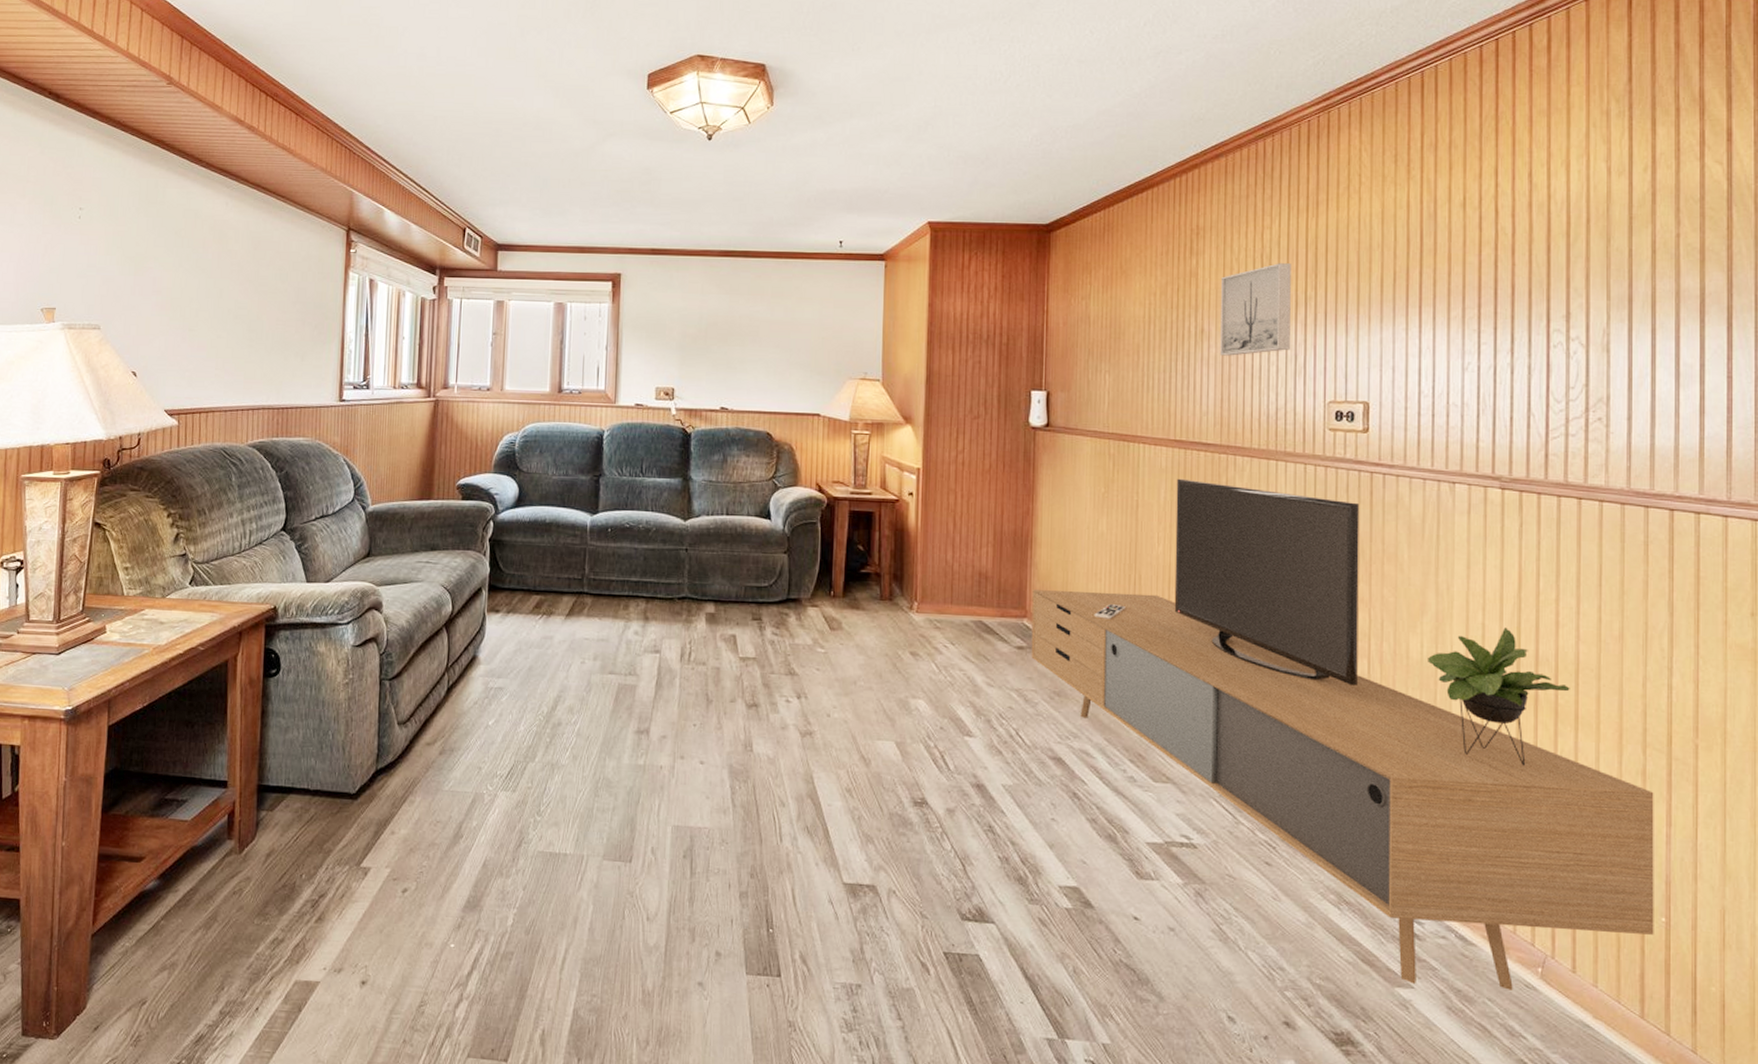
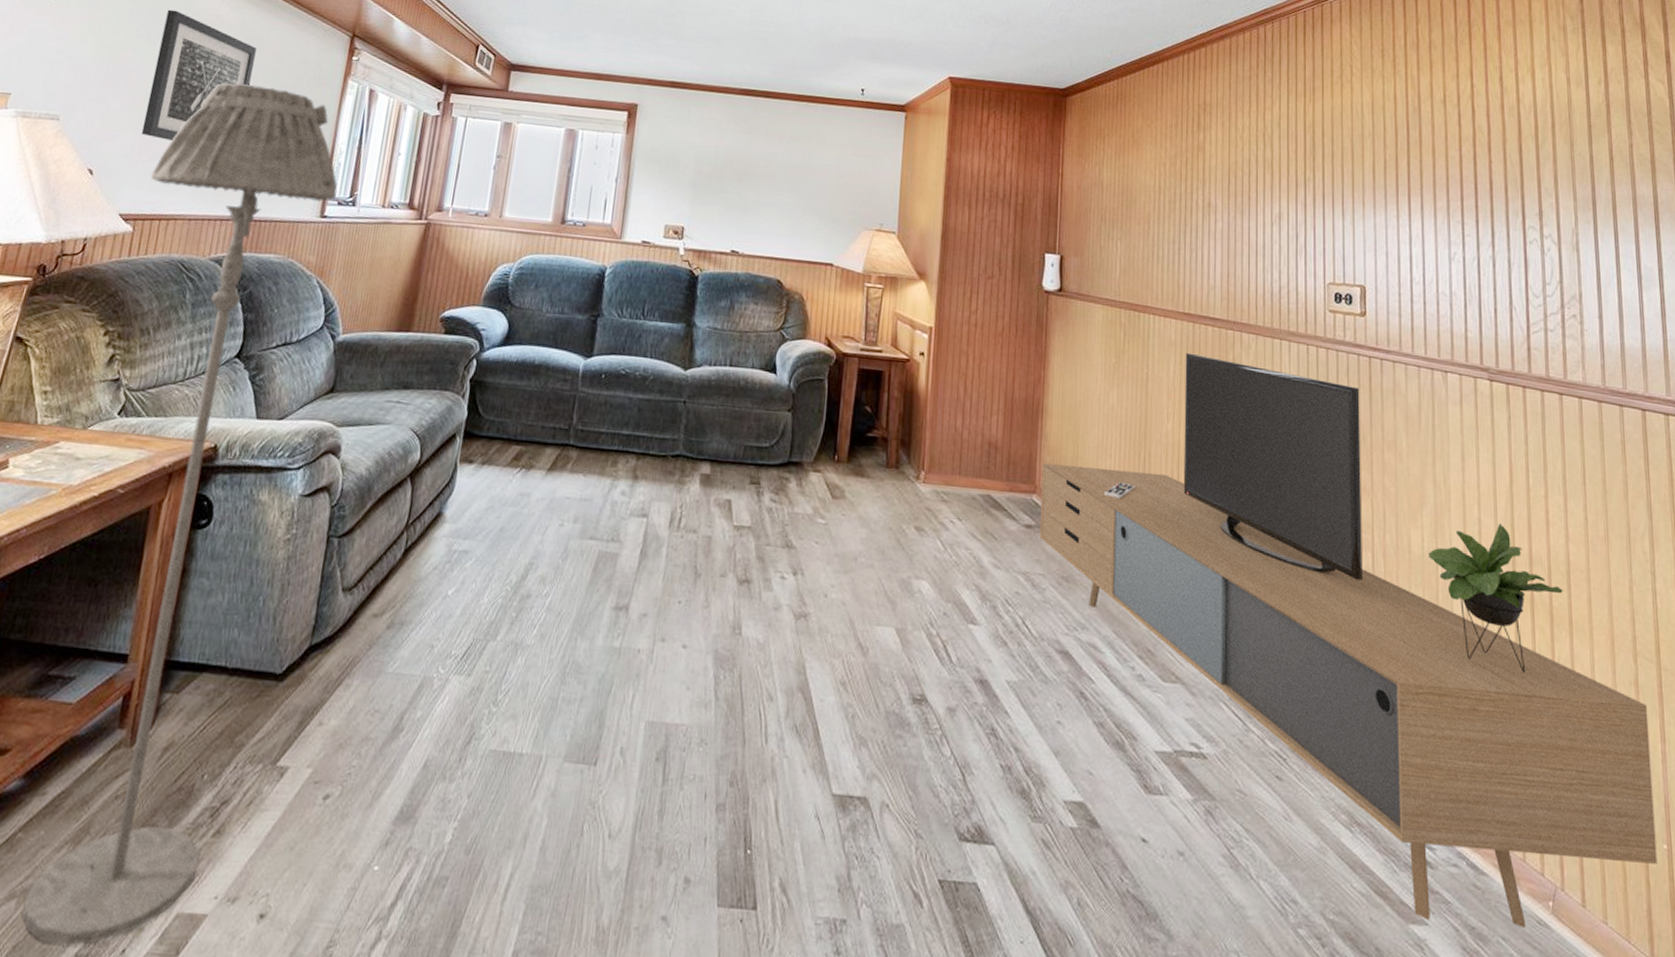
wall art: none [172,218,263,340] -> present [141,9,257,140]
floor lamp: none [173,282,352,1005] -> present [22,82,338,945]
wall art: present [1220,263,1291,356] -> none [1226,143,1291,232]

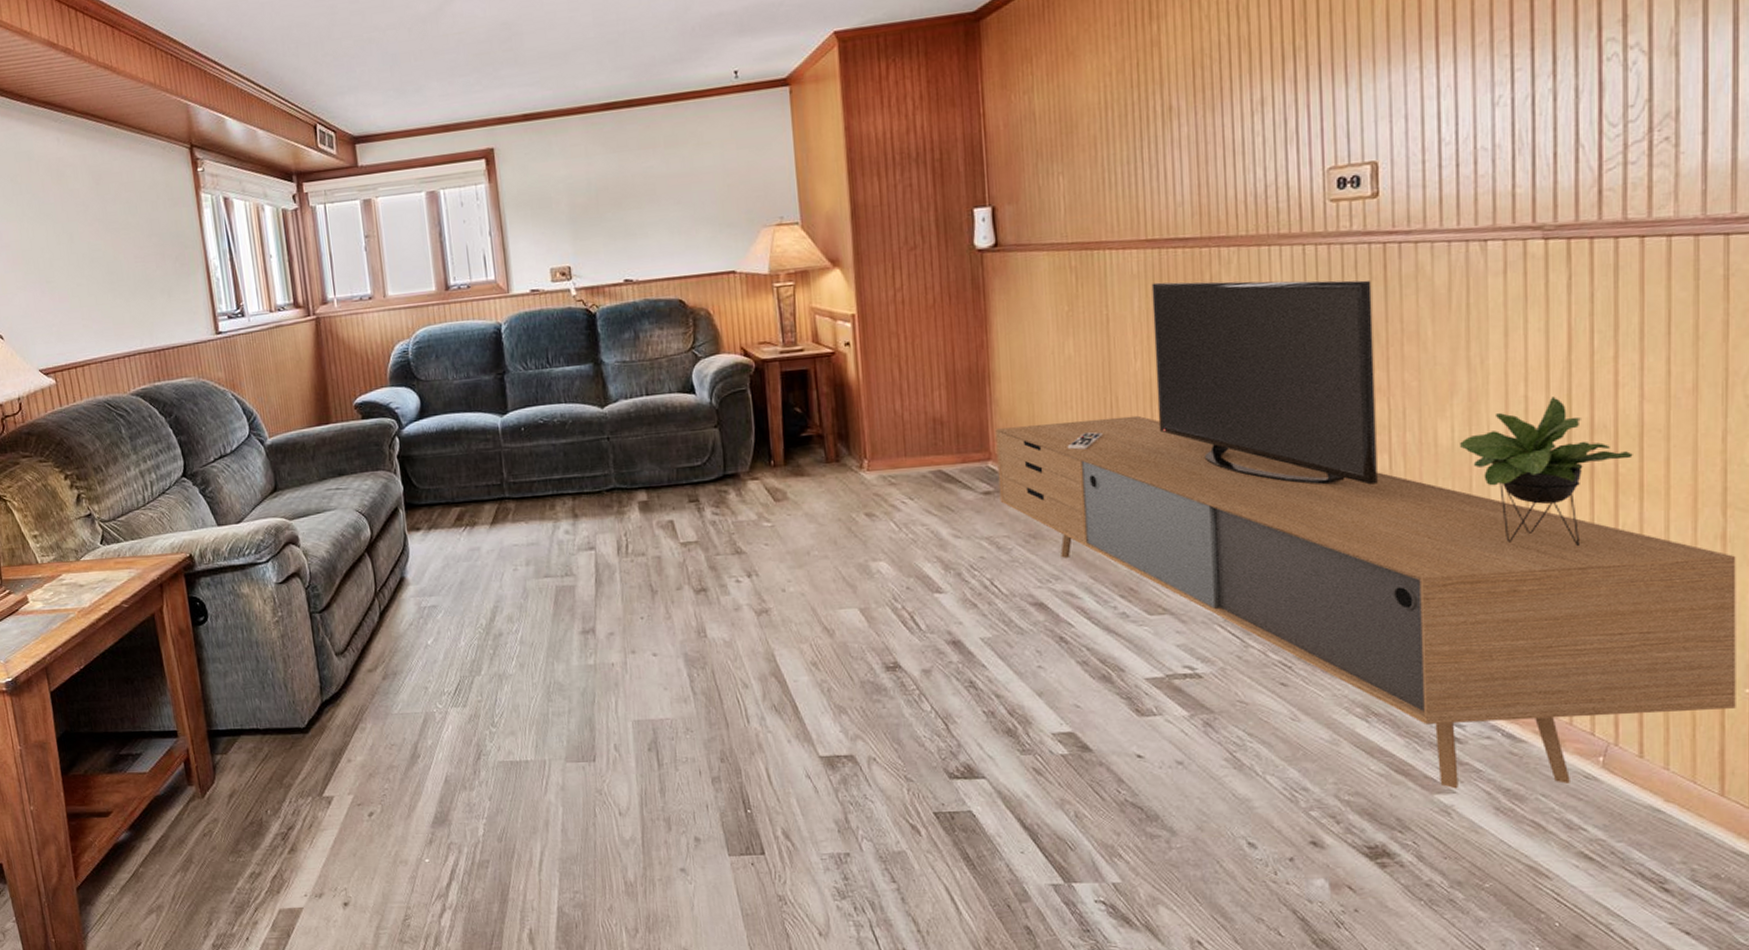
floor lamp: present [22,82,338,945] -> none [52,218,285,939]
wall art: present [141,9,257,140] -> none [12,162,111,293]

